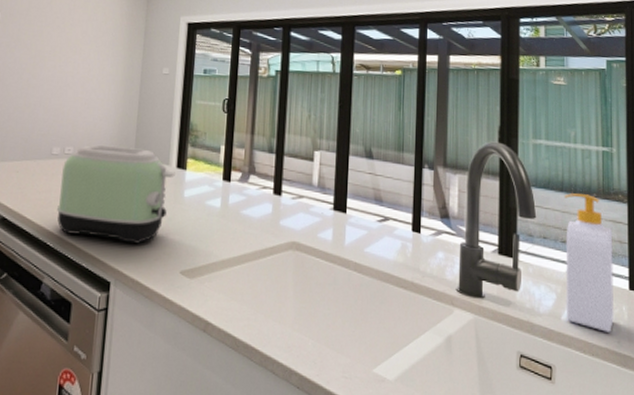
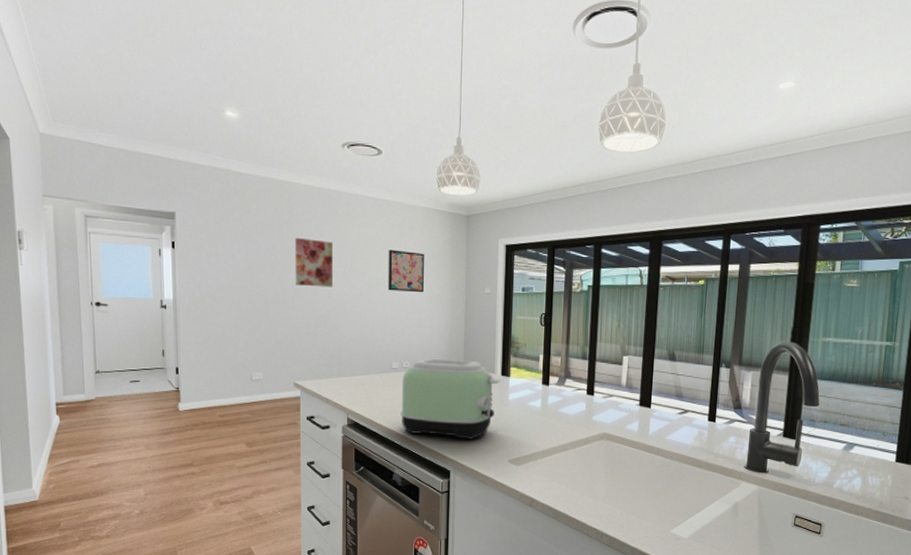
wall art: none [55,22,99,71] -> present [388,249,424,293]
soap bottle: present [564,193,614,332] -> none [838,384,887,496]

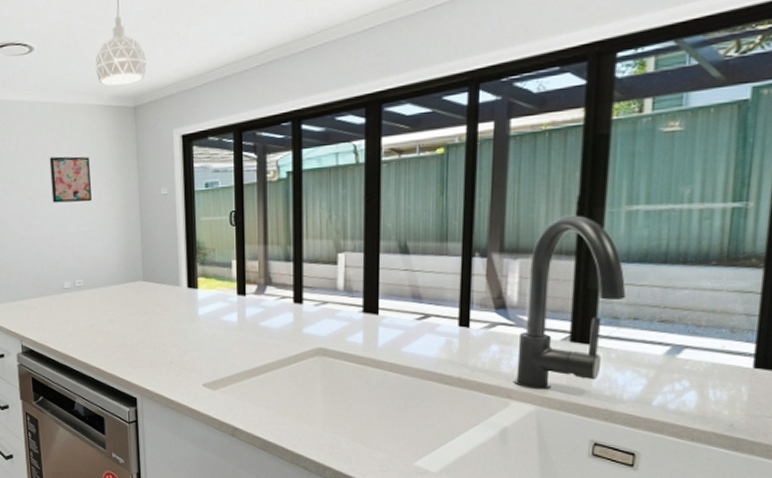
toaster: present [400,358,500,439] -> none [75,273,187,362]

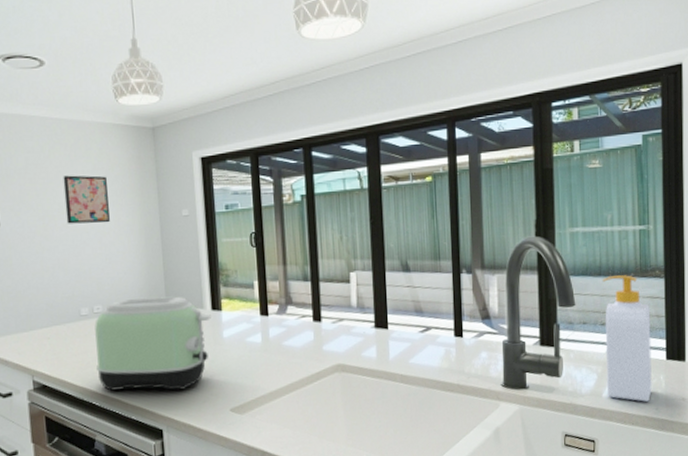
toaster: none [75,273,187,362] -> present [94,296,211,391]
soap bottle: none [660,263,737,416] -> present [603,275,652,402]

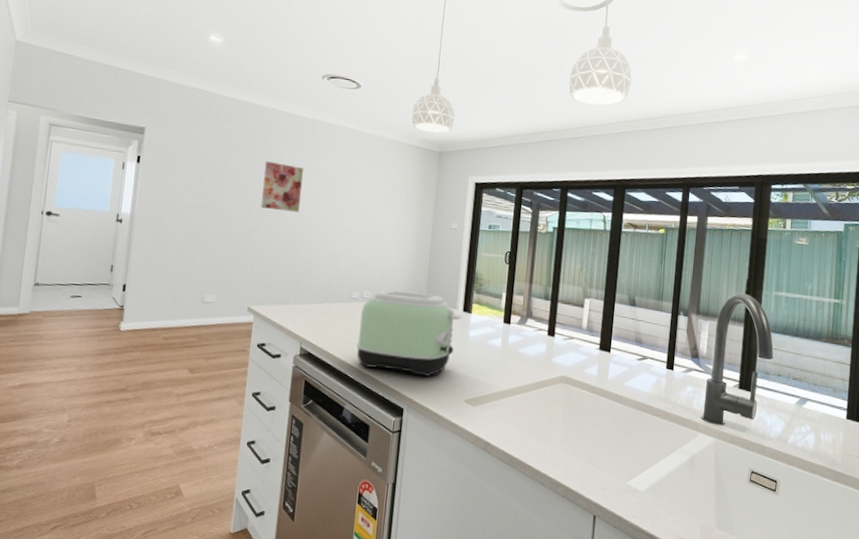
wall art: present [63,175,110,224] -> none [354,179,394,224]
soap bottle: present [603,275,652,402] -> none [792,338,837,454]

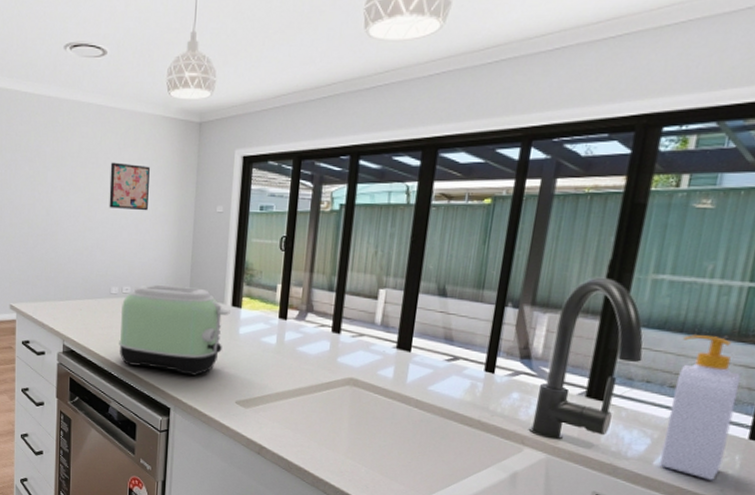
wall art: present [260,160,303,213] -> none [12,149,52,204]
wall art: none [354,179,394,224] -> present [109,162,150,211]
soap bottle: none [792,338,837,454] -> present [660,335,741,480]

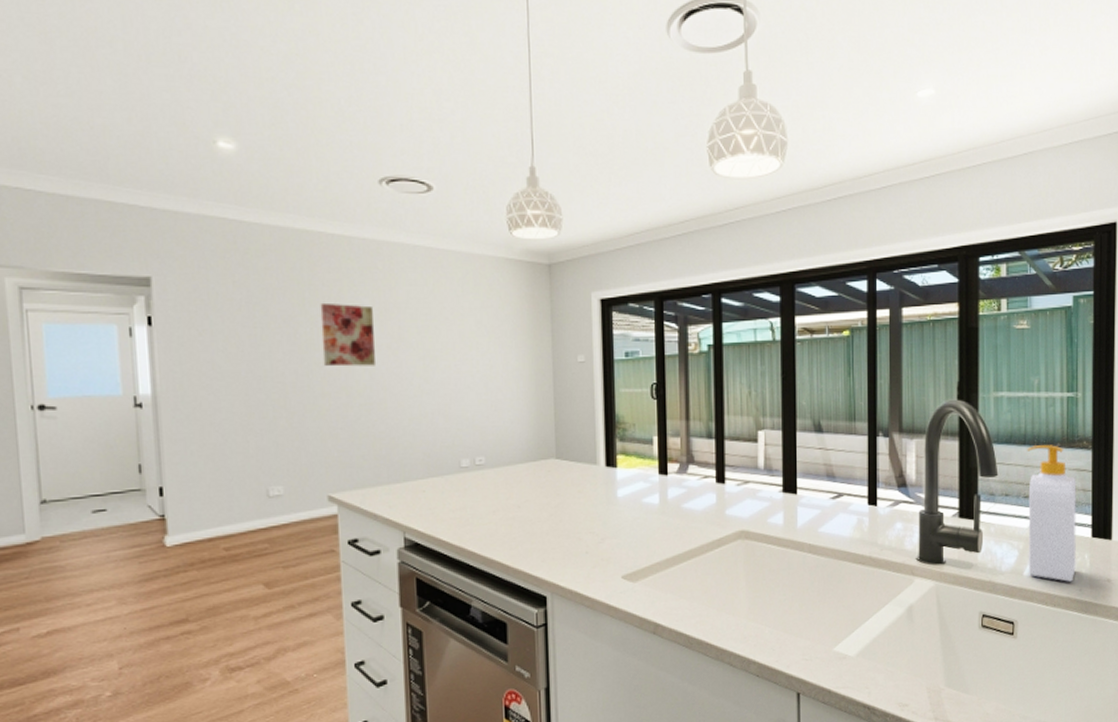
wall art: none [12,149,52,204] -> present [320,302,375,367]
wall art: present [109,162,150,211] -> none [447,312,498,367]
toaster: present [118,284,230,376] -> none [475,449,605,553]

